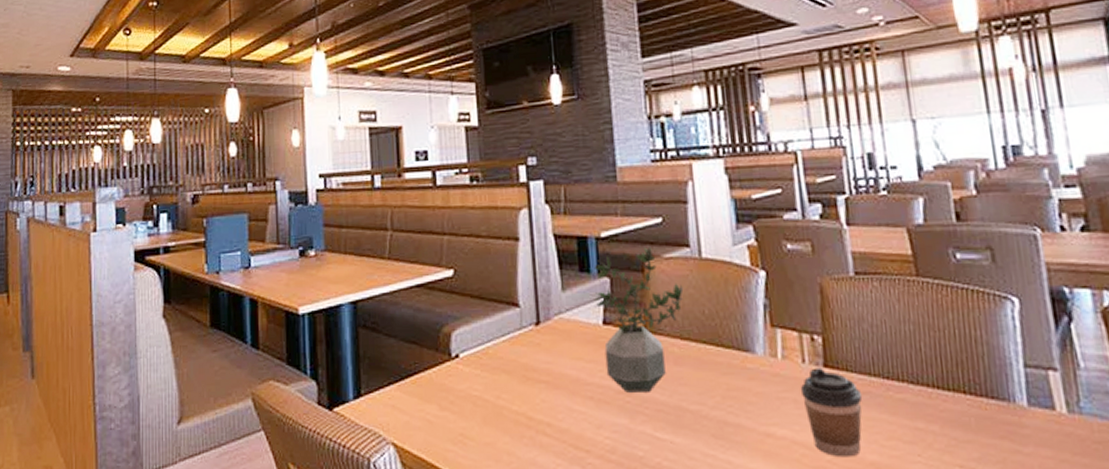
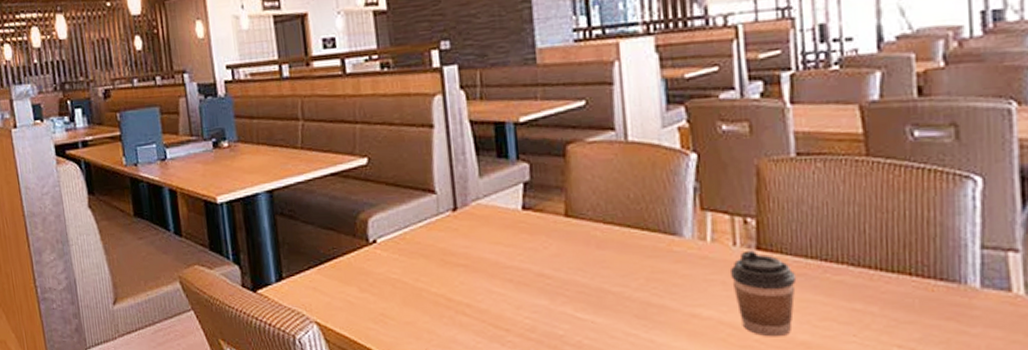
potted plant: present [593,246,684,393] -> none [512,131,608,275]

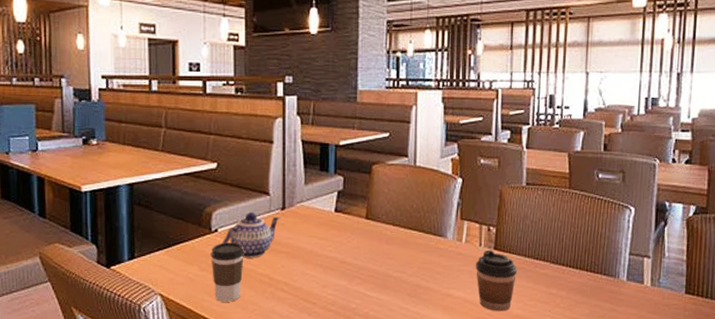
coffee cup: none [370,255,413,330] -> present [210,242,244,302]
teapot: none [382,216,452,275] -> present [221,212,280,258]

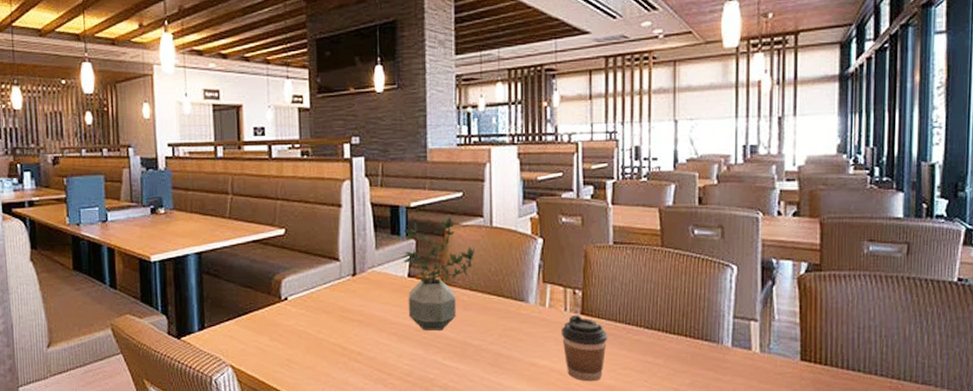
coffee cup: present [210,242,244,302] -> none [281,310,315,373]
teapot: present [221,212,280,258] -> none [292,279,351,327]
potted plant: none [330,155,399,263] -> present [402,216,475,330]

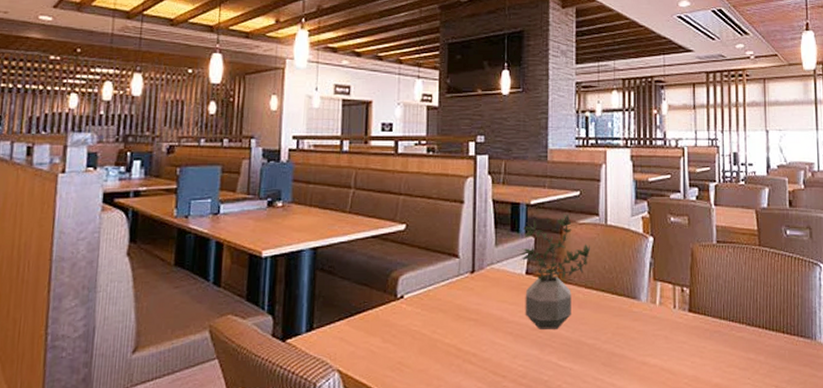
coffee cup: present [561,315,607,382] -> none [670,312,713,380]

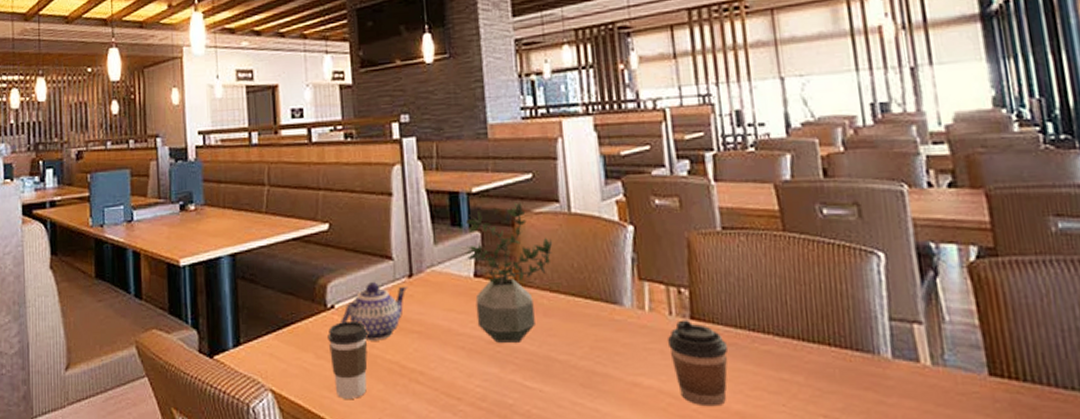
coffee cup: none [395,309,431,377] -> present [327,320,368,399]
teapot: none [407,277,470,327] -> present [339,282,408,341]
coffee cup: none [670,312,713,380] -> present [667,320,728,407]

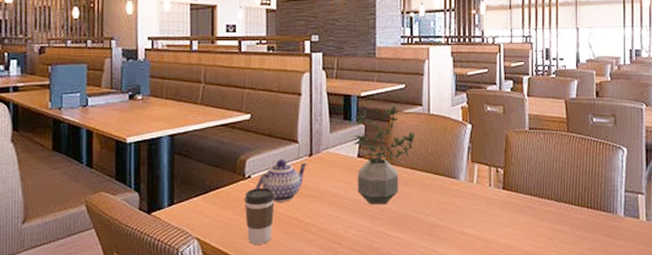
coffee cup: present [667,320,728,407] -> none [486,190,524,248]

